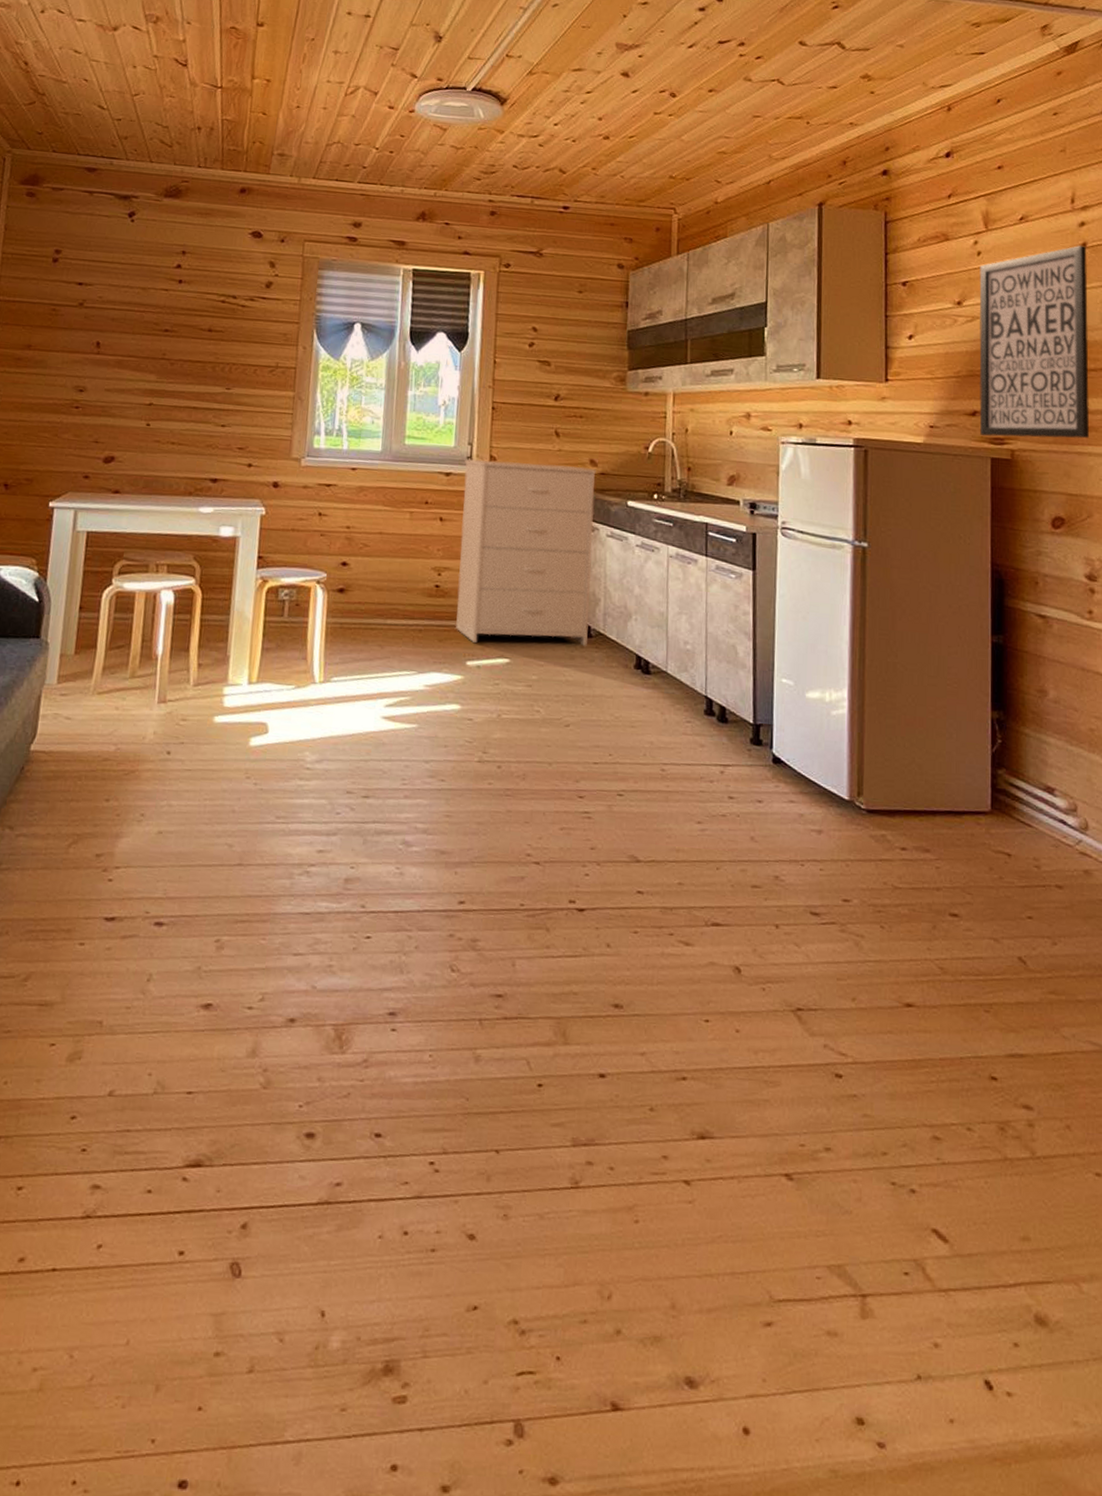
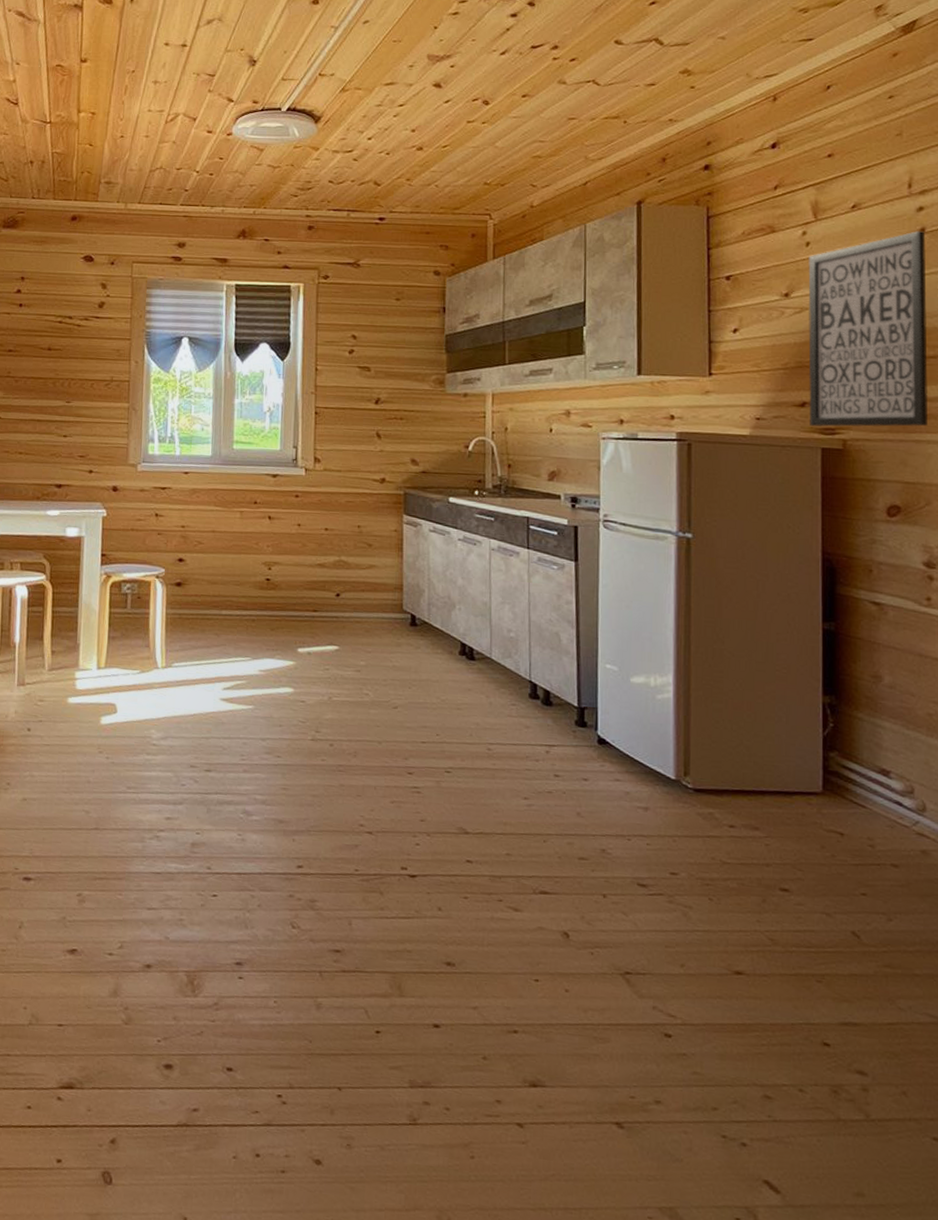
dresser: present [455,458,596,646] -> none [286,460,418,634]

